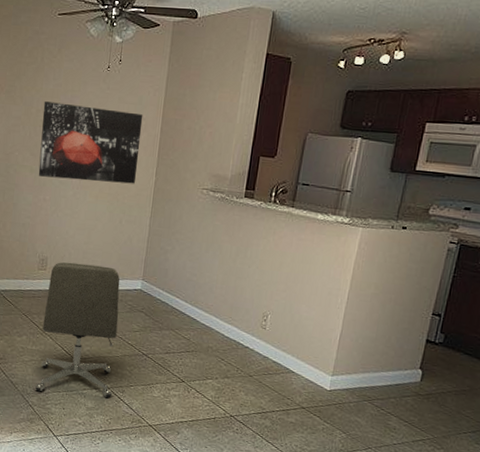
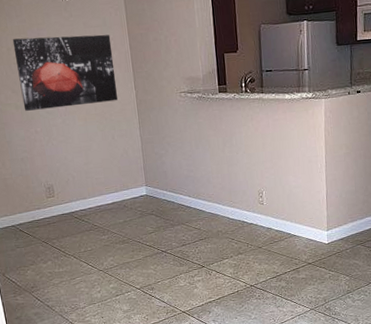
chair: present [35,262,120,399] -> none [59,181,143,309]

